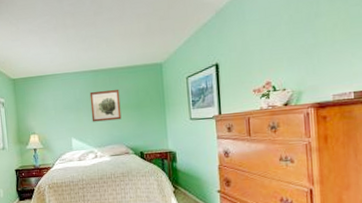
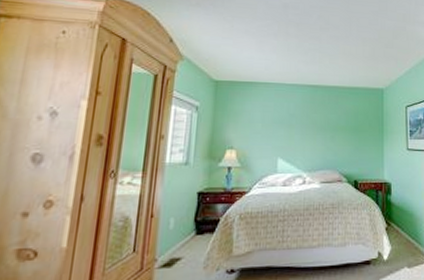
wall art: present [89,89,122,122] -> none [304,107,338,142]

